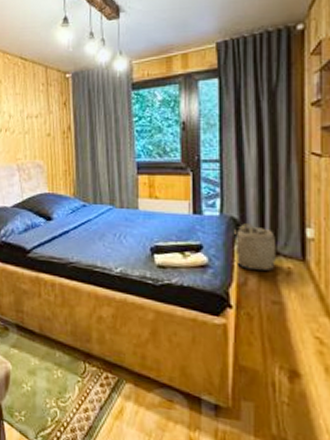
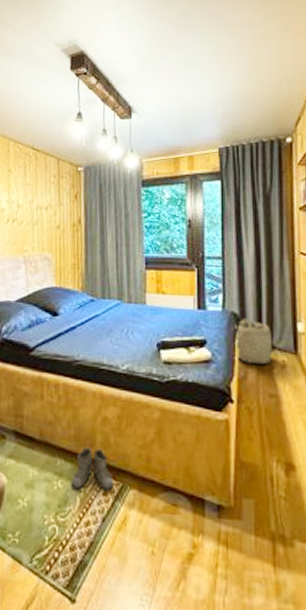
boots: none [70,342,110,383] -> present [71,447,114,491]

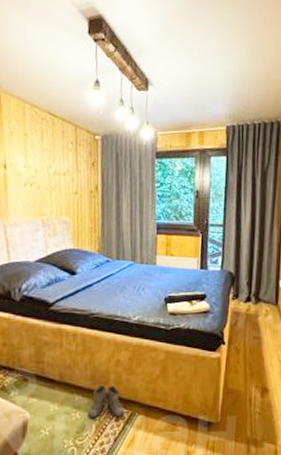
basket: present [235,318,272,364] -> none [229,277,259,313]

